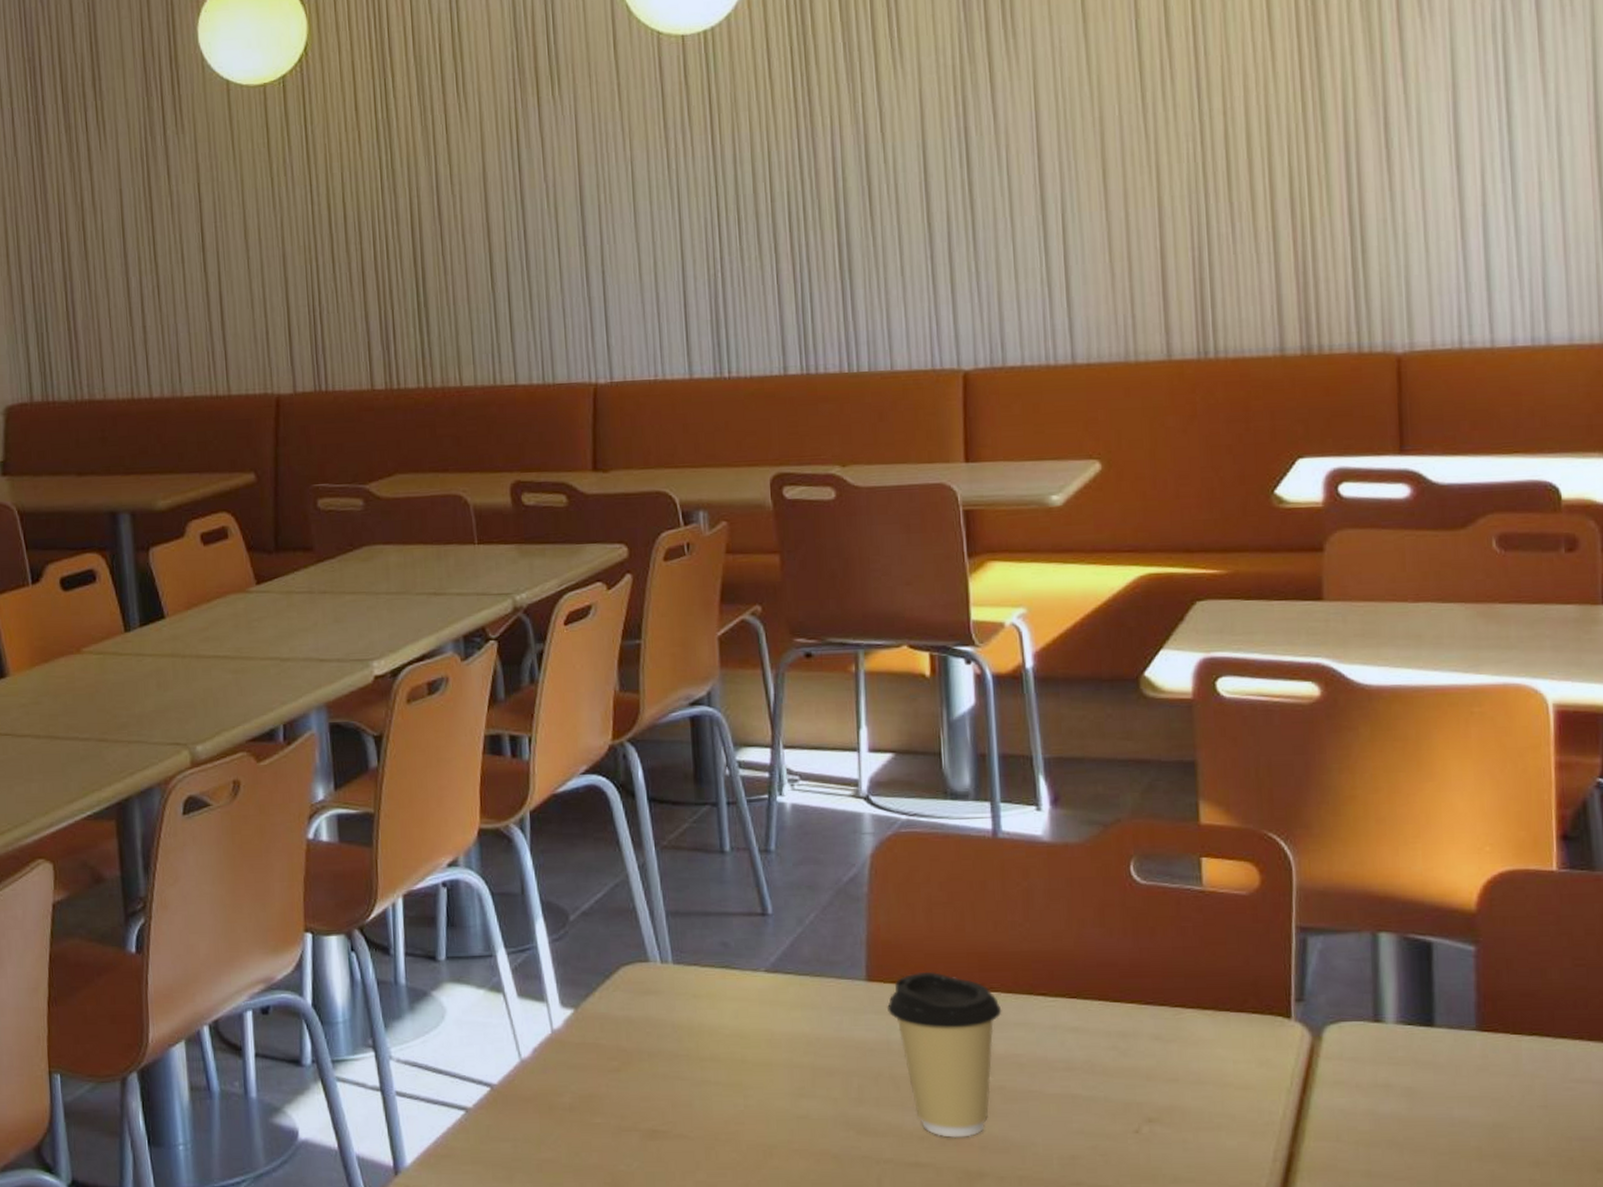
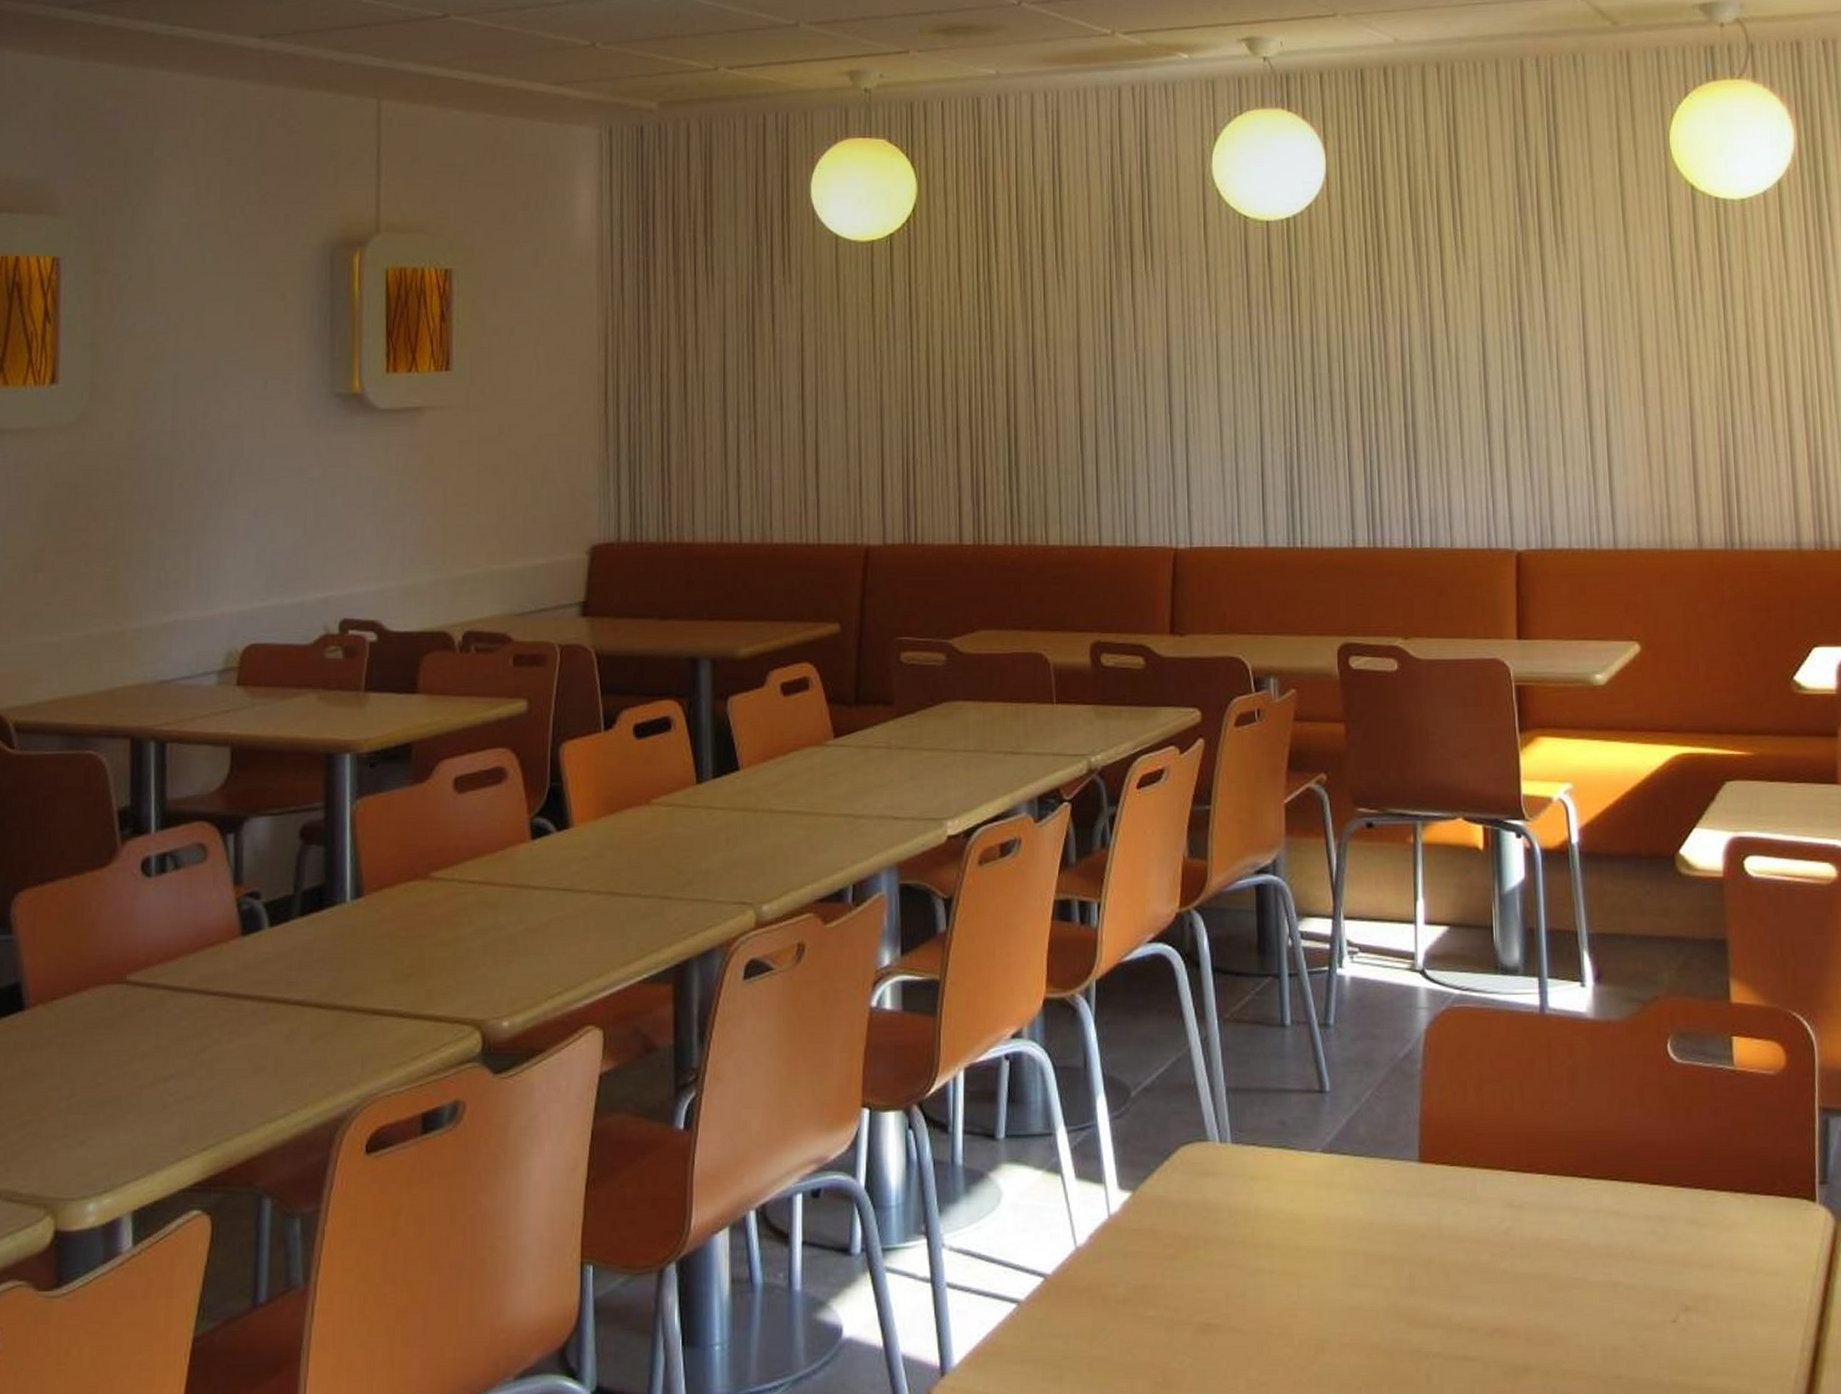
coffee cup: present [886,971,1002,1138] -> none [1438,1152,1548,1329]

